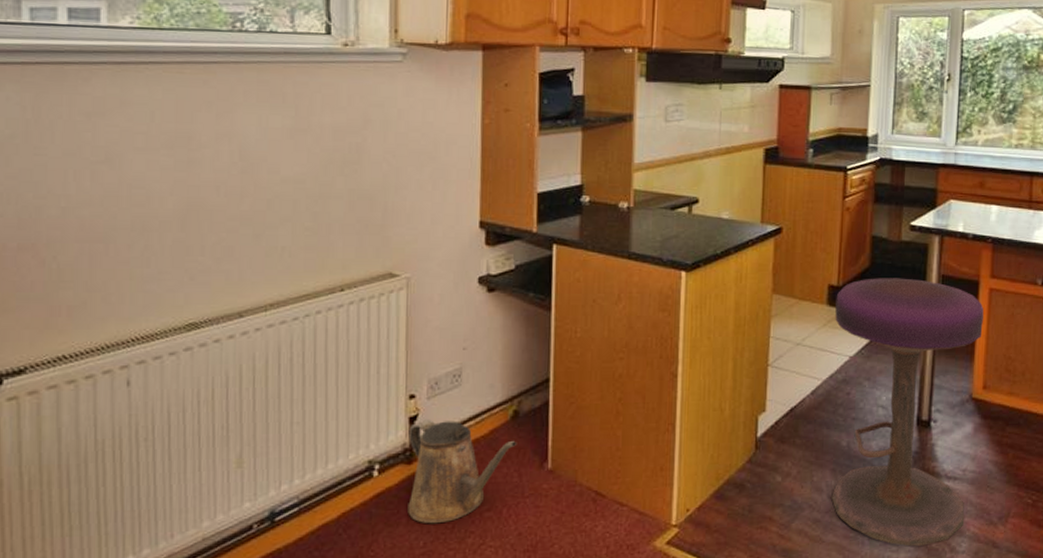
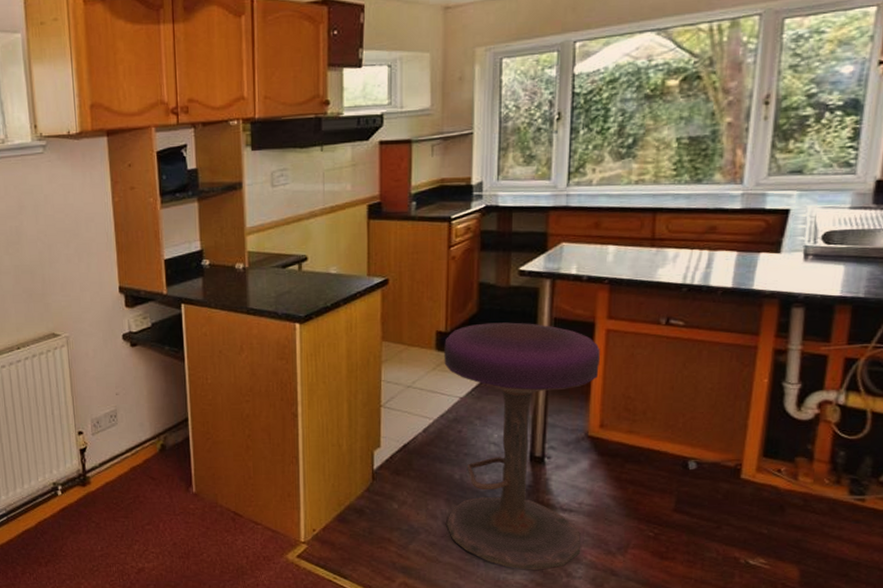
watering can: present [408,418,517,524] -> none [80,450,166,533]

